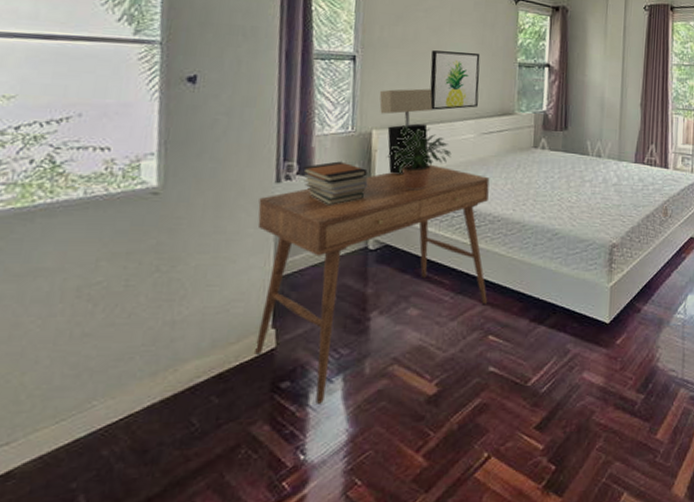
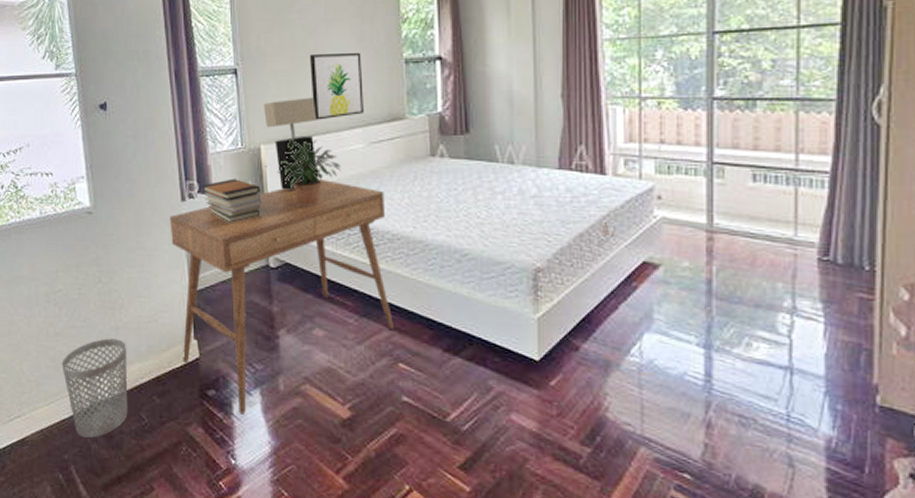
wastebasket: none [85,335,184,457] -> present [61,338,128,438]

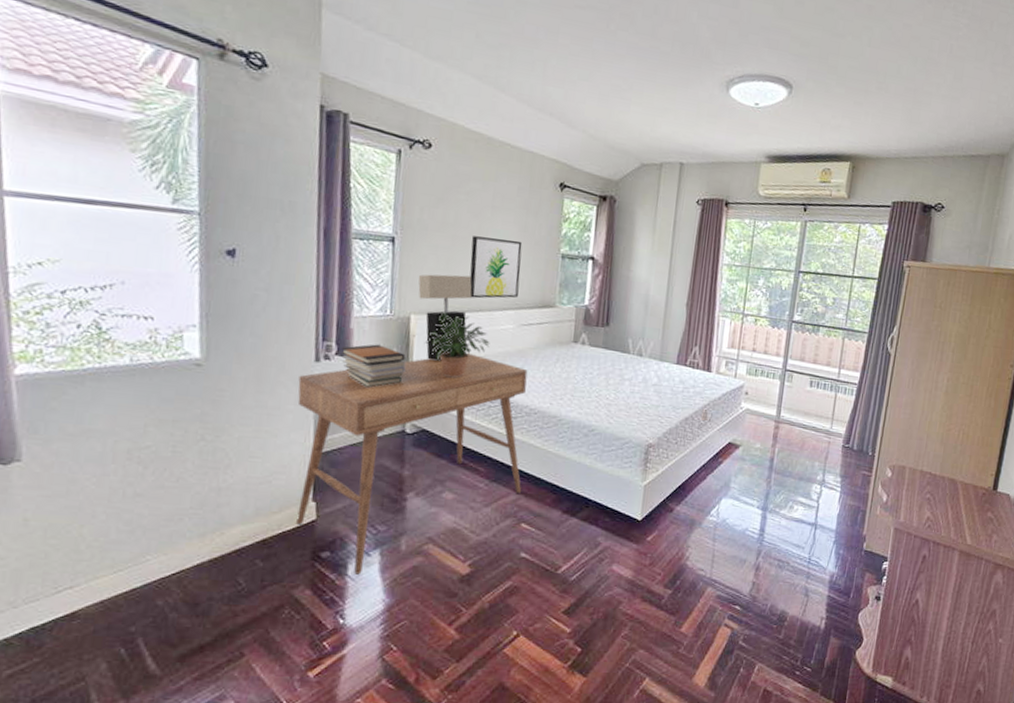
wastebasket: present [61,338,128,438] -> none [139,500,230,607]

